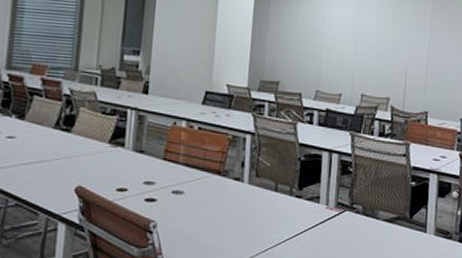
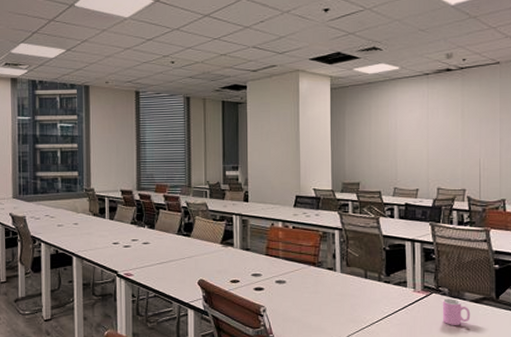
cup: none [353,217,383,247] -> present [442,298,471,325]

